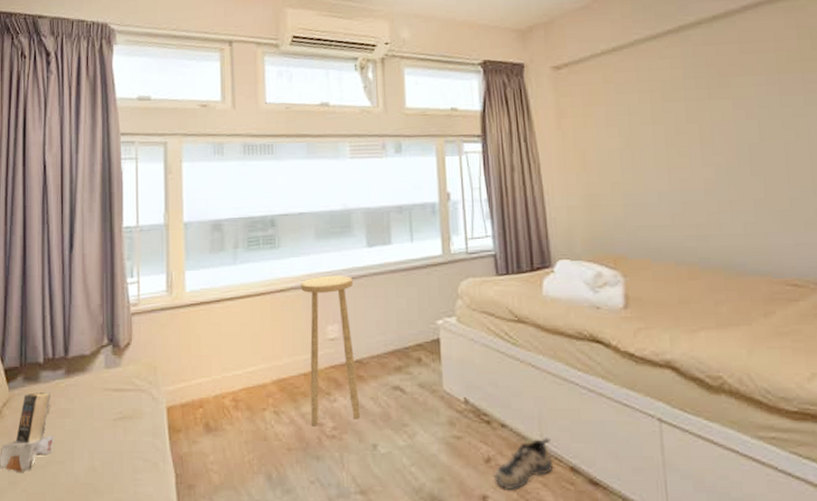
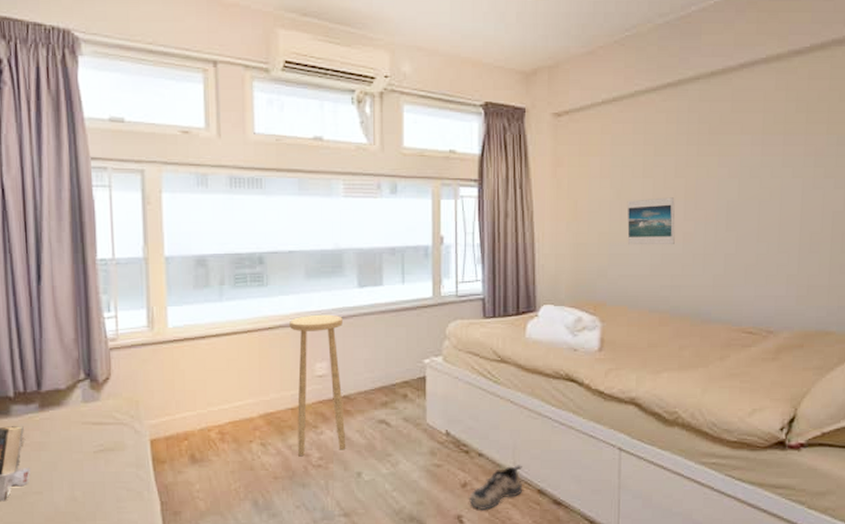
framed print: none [638,143,695,193] -> present [627,197,675,244]

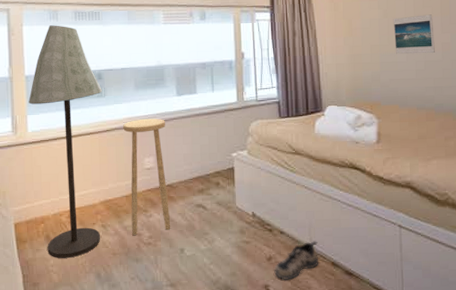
floor lamp: none [169,193,265,482] -> present [28,25,103,258]

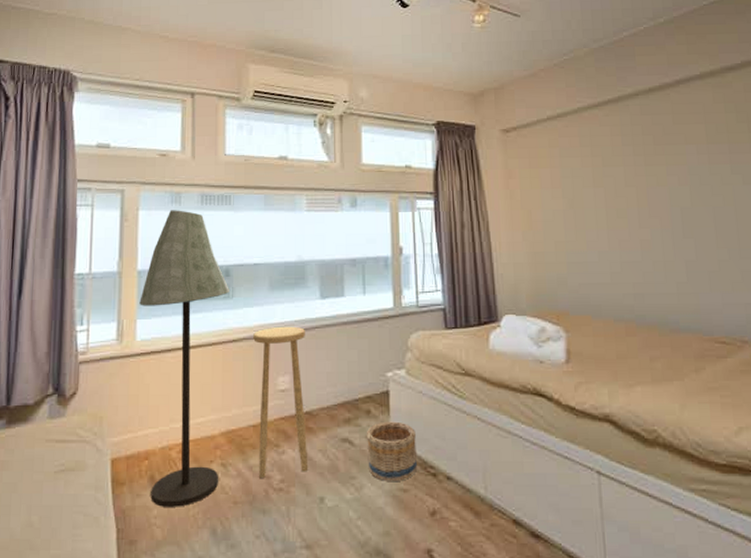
basket: none [216,191,257,236] -> present [366,421,418,481]
shoe: present [274,241,318,281] -> none [439,490,496,544]
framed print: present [393,14,435,54] -> none [580,205,633,252]

